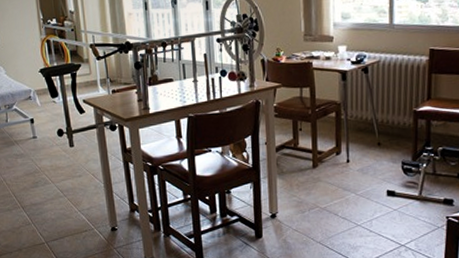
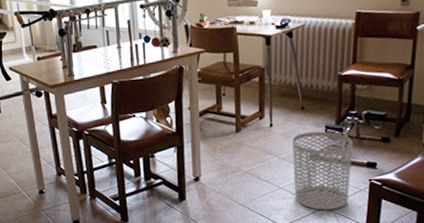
waste bin: none [369,167,430,248] -> present [292,131,353,210]

